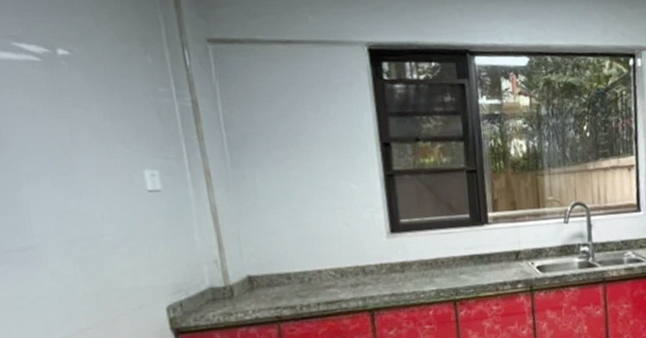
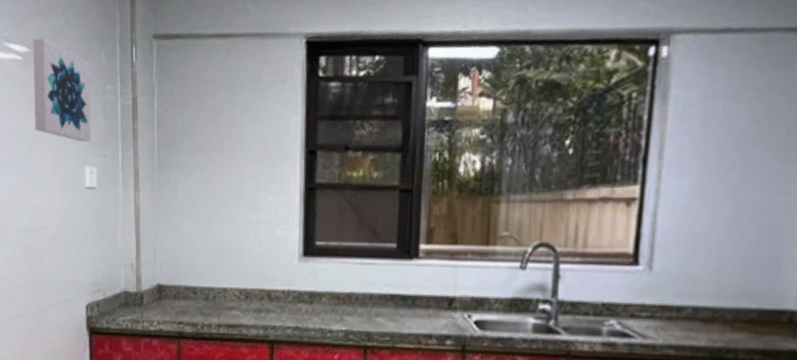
wall art: none [53,38,147,146] -> present [32,38,91,142]

